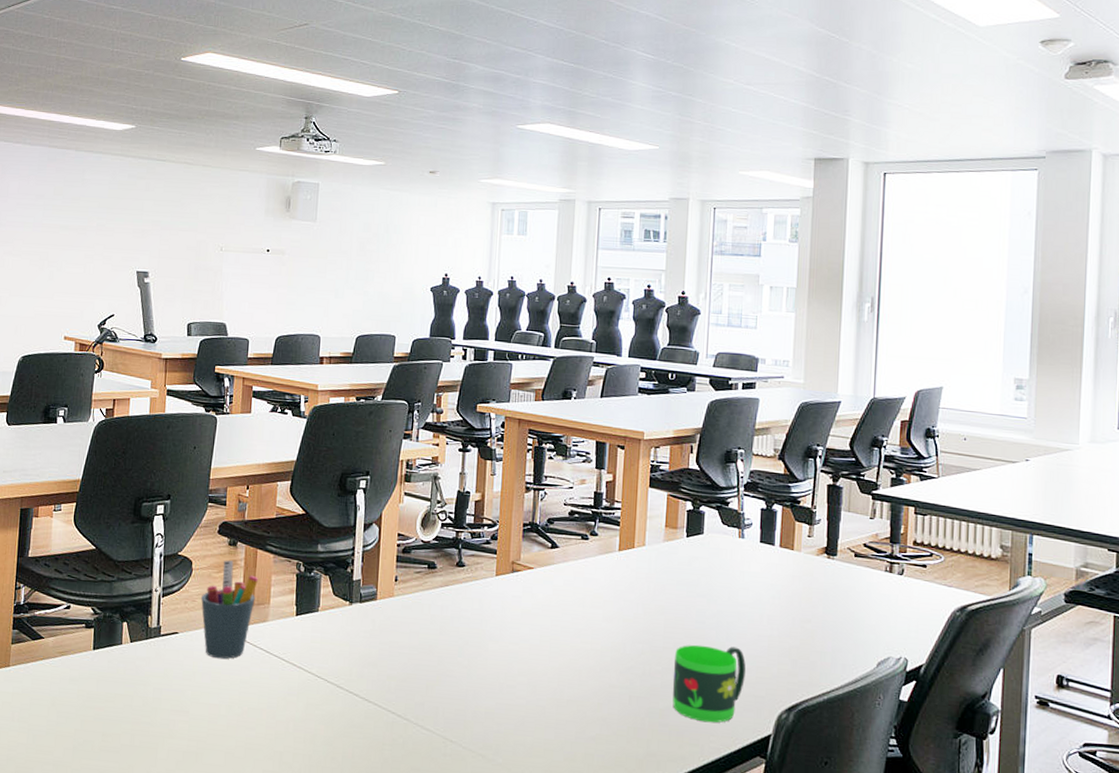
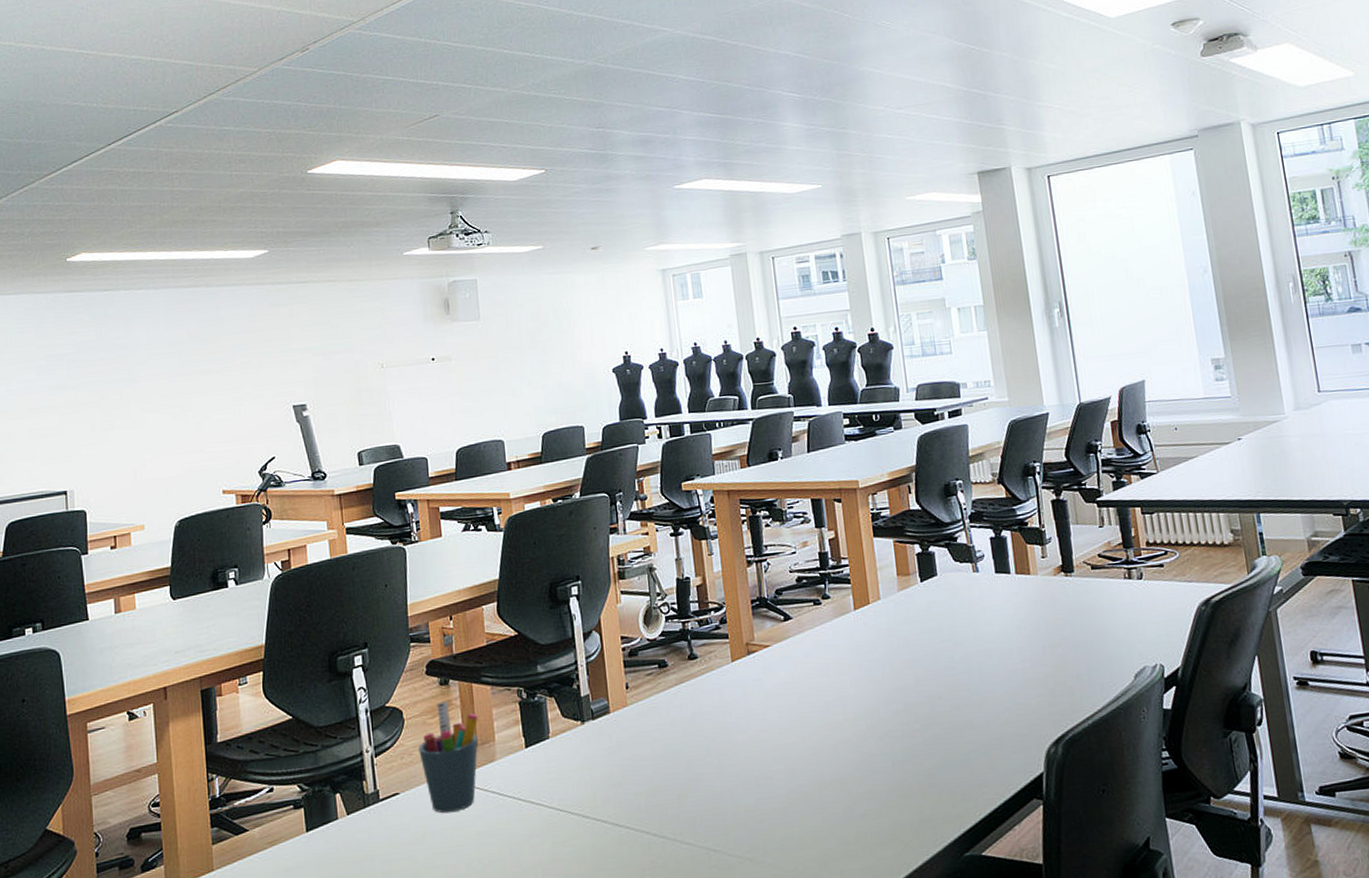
mug: present [672,644,746,723] -> none [930,687,1007,774]

